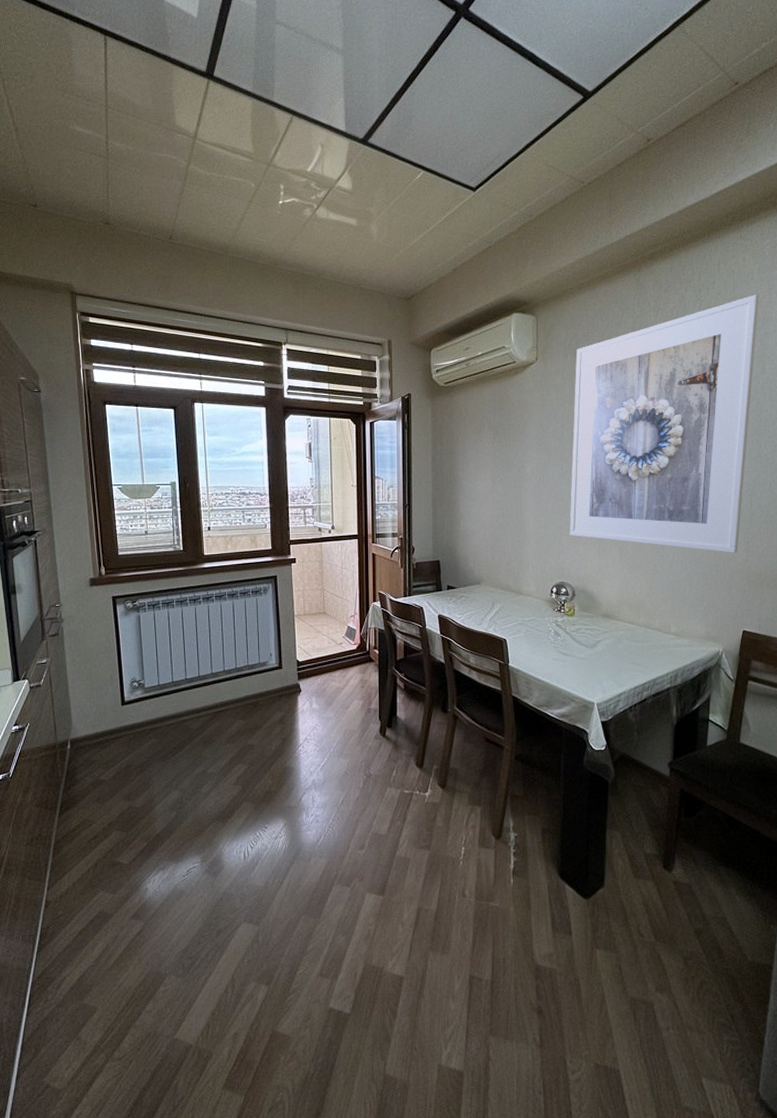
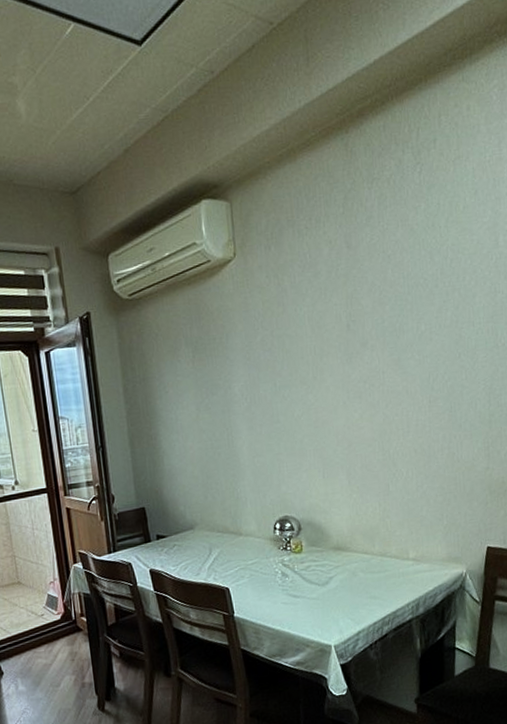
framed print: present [569,294,759,553] -> none [280,150,488,463]

